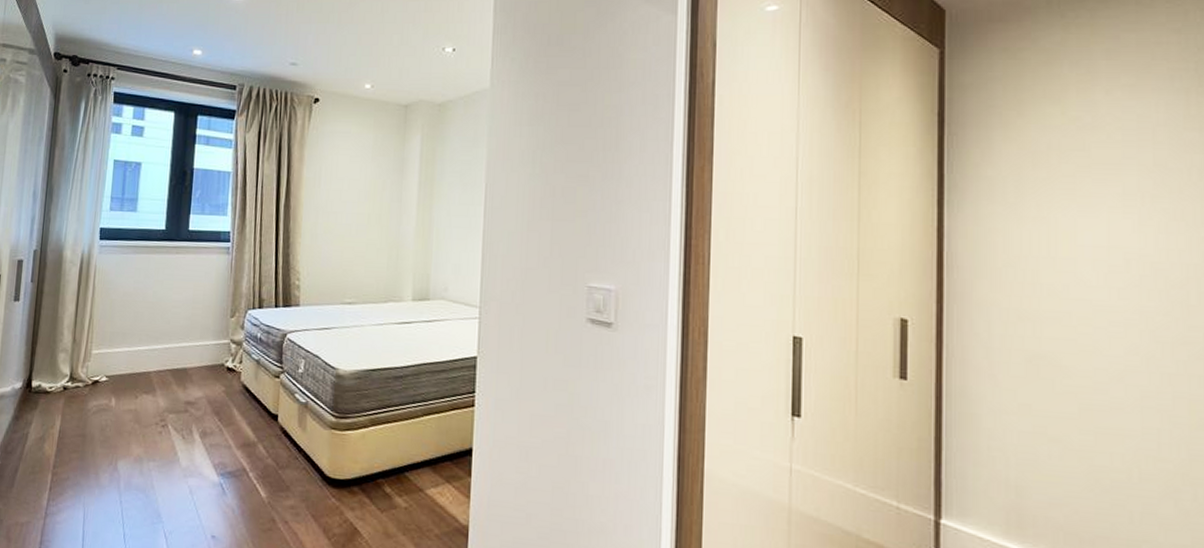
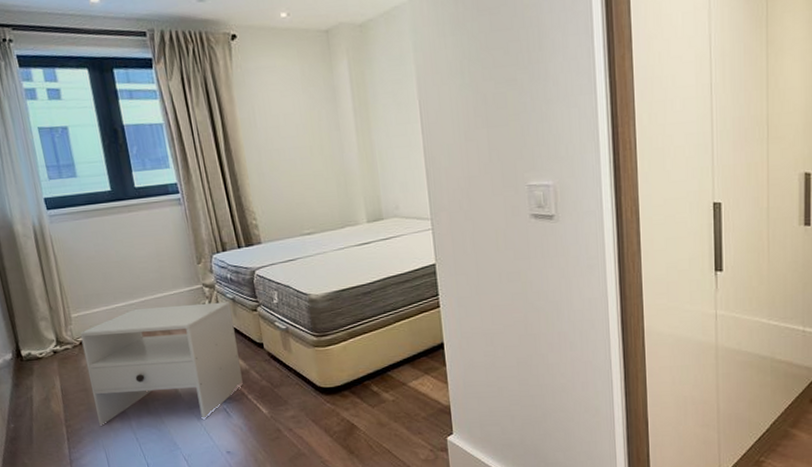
nightstand: none [86,354,254,493] -> present [80,301,243,426]

